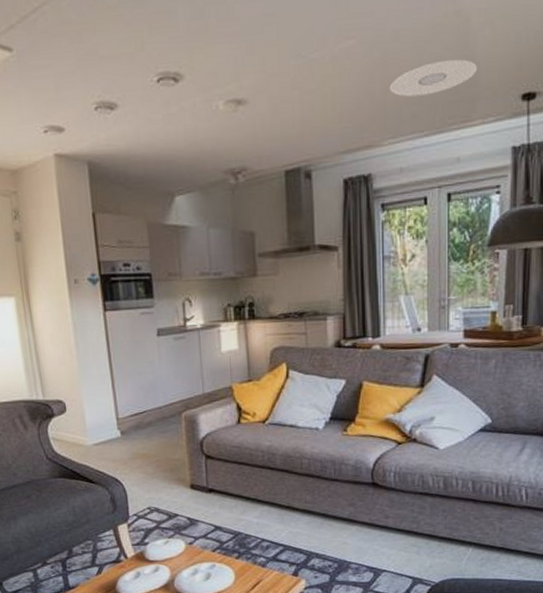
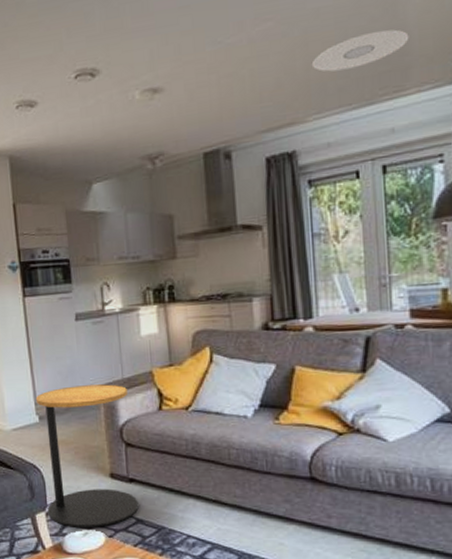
side table: none [117,399,217,537] -> present [35,384,139,527]

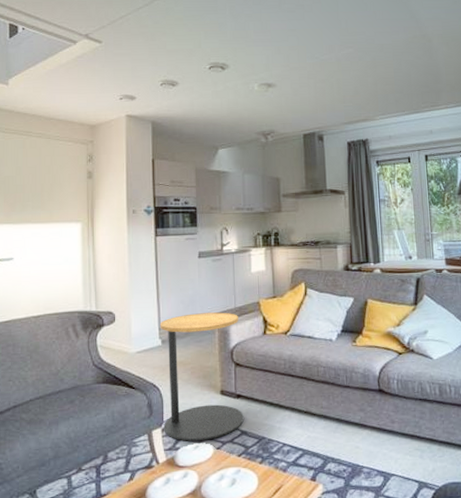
ceiling light: present [311,29,409,72] -> none [378,65,440,88]

